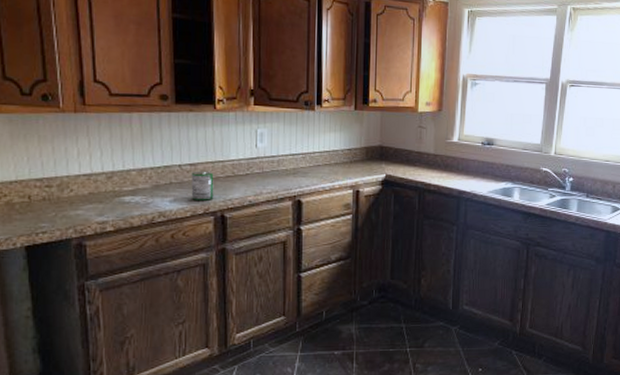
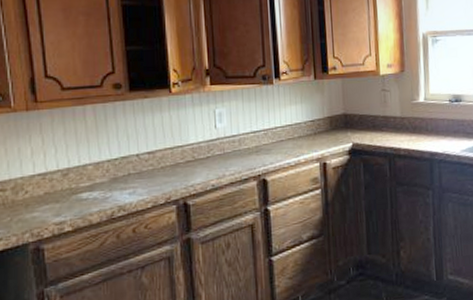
can: present [191,170,214,200] -> none [150,157,175,190]

